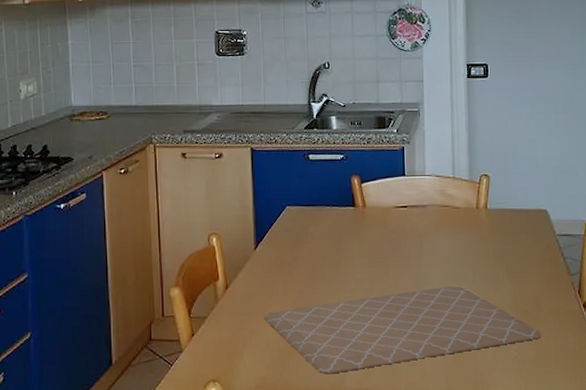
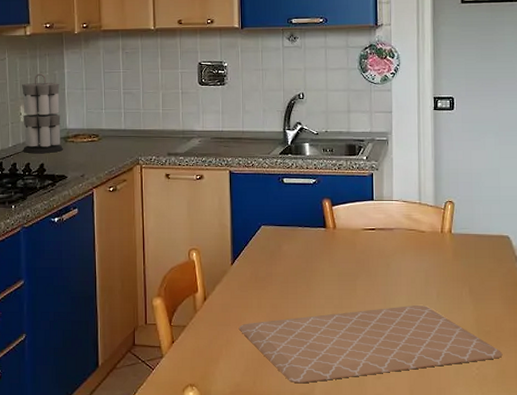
spice rack: none [21,46,68,135] -> present [22,73,63,154]

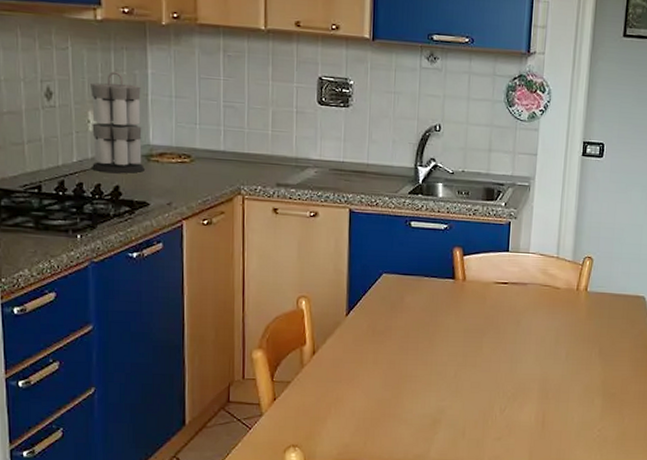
placemat: present [239,306,503,384] -> none [352,365,625,445]

